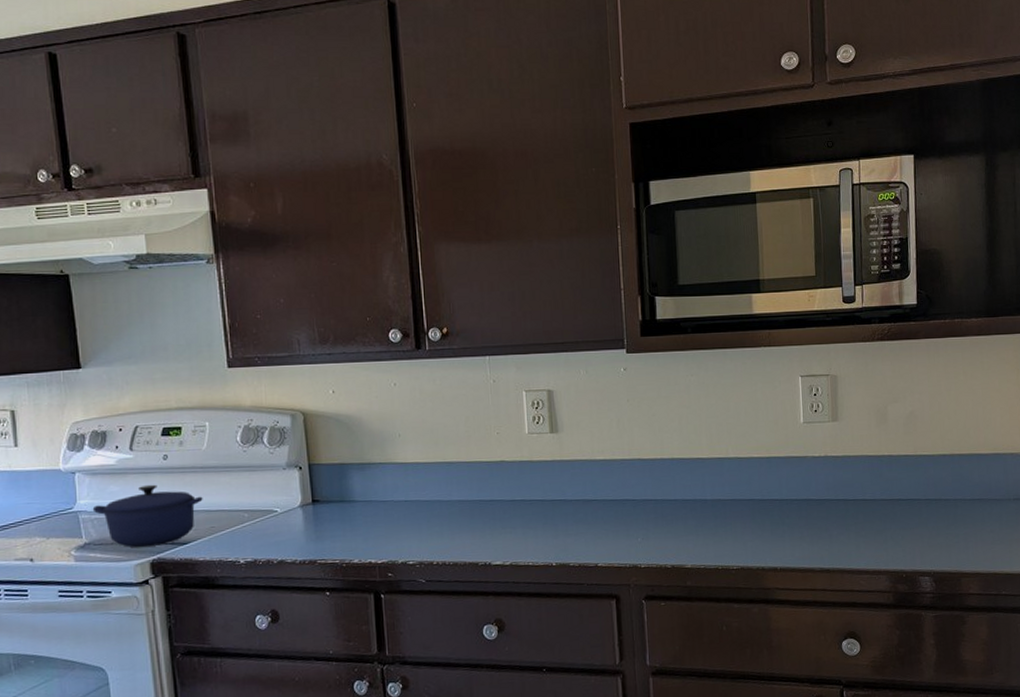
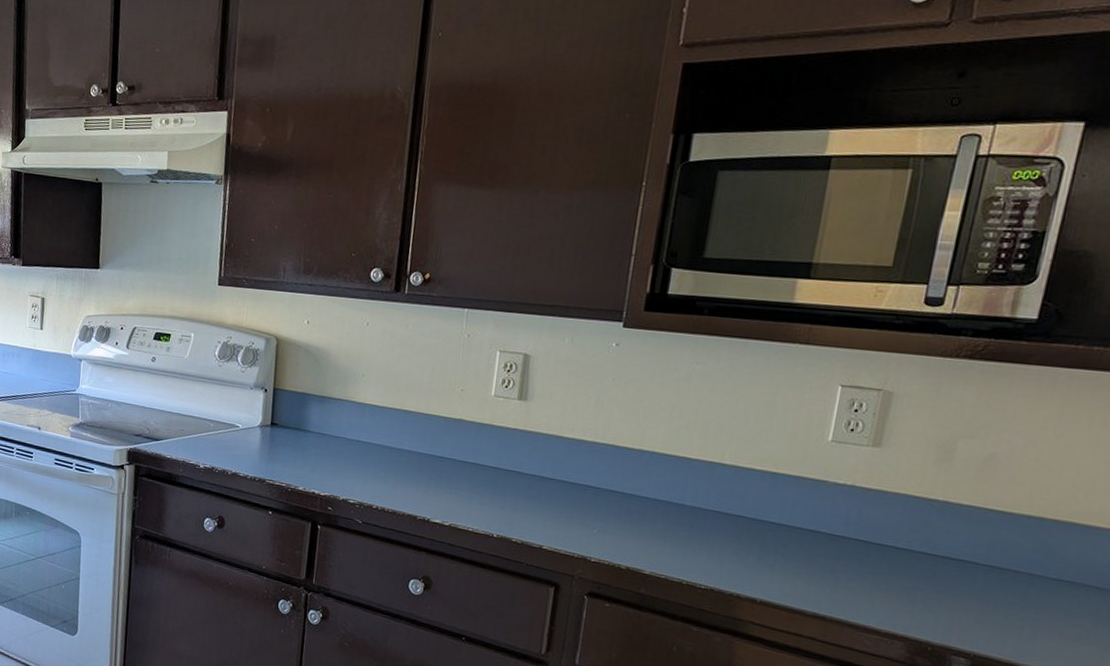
cooking pot: present [92,484,203,547] -> none [90,381,178,437]

